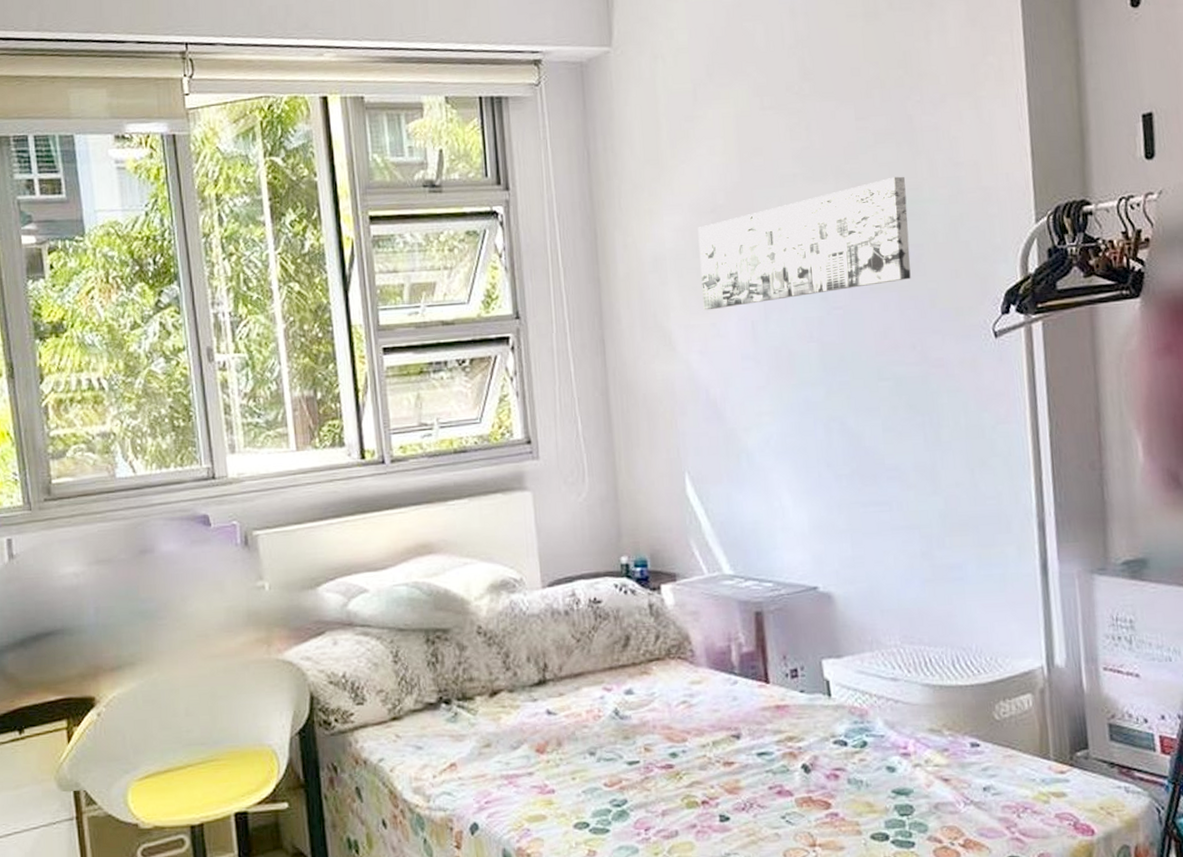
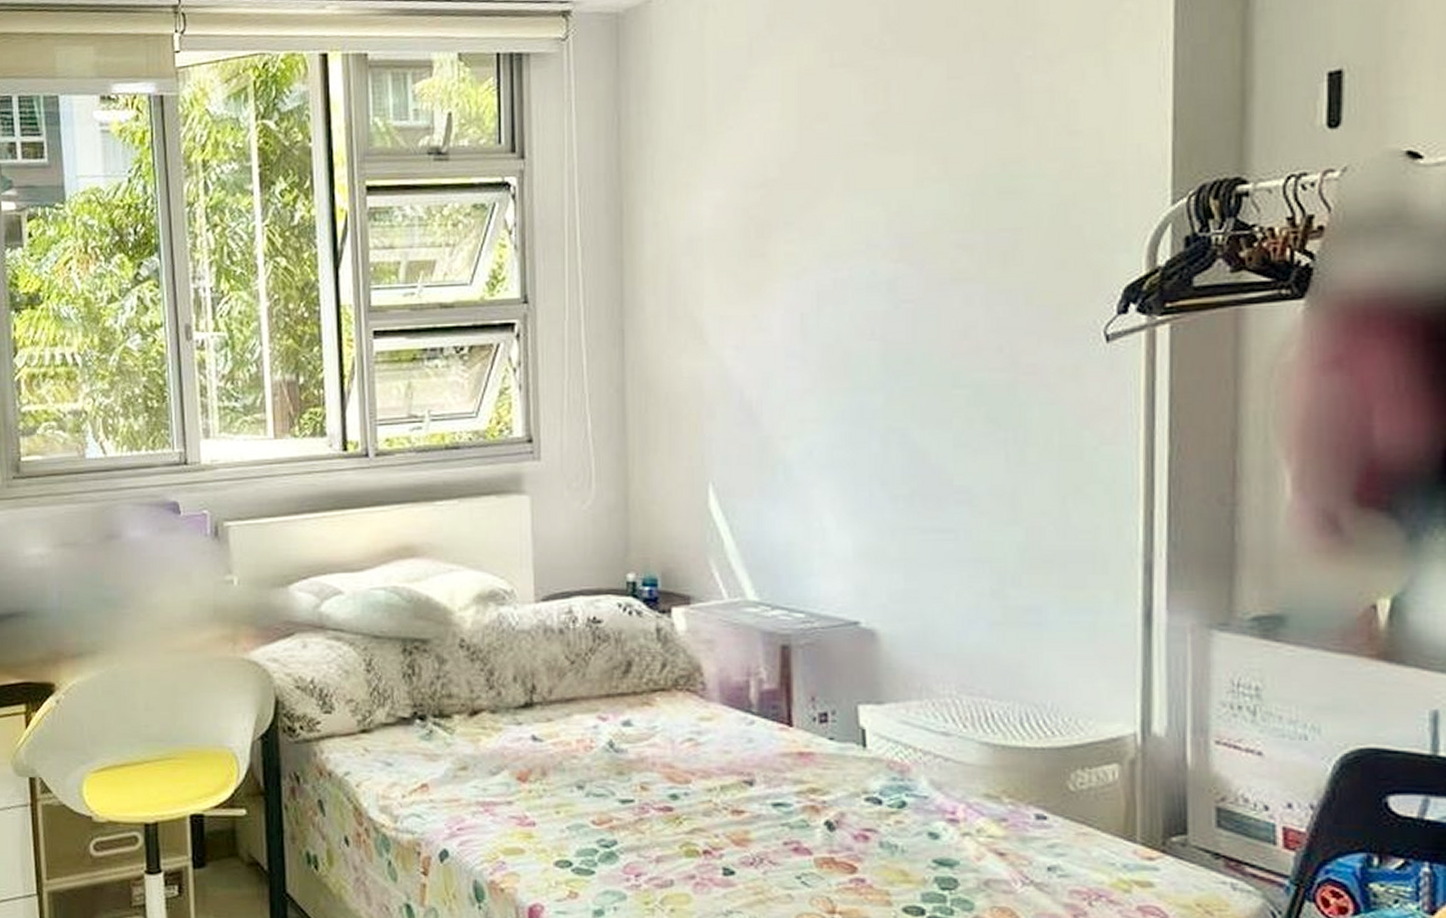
wall art: present [697,176,911,310] -> none [743,146,1006,300]

